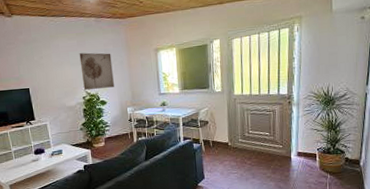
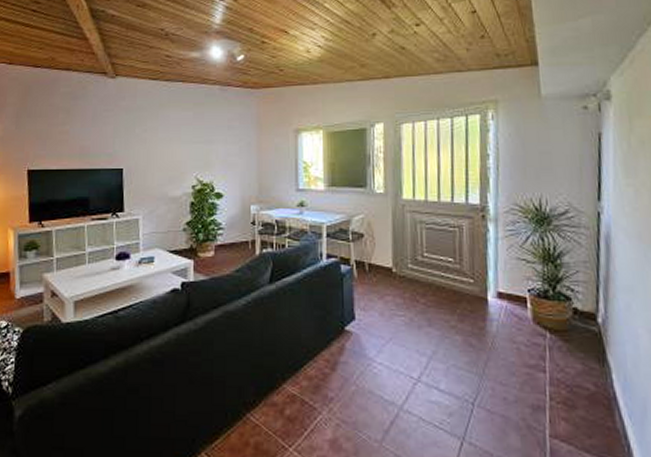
wall art: present [79,52,114,90] -> none [194,128,236,176]

